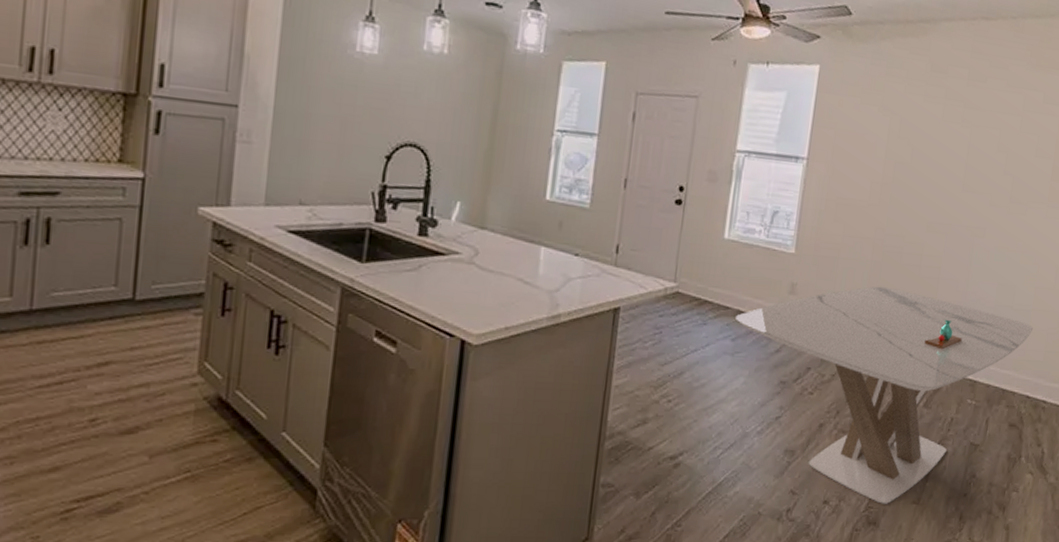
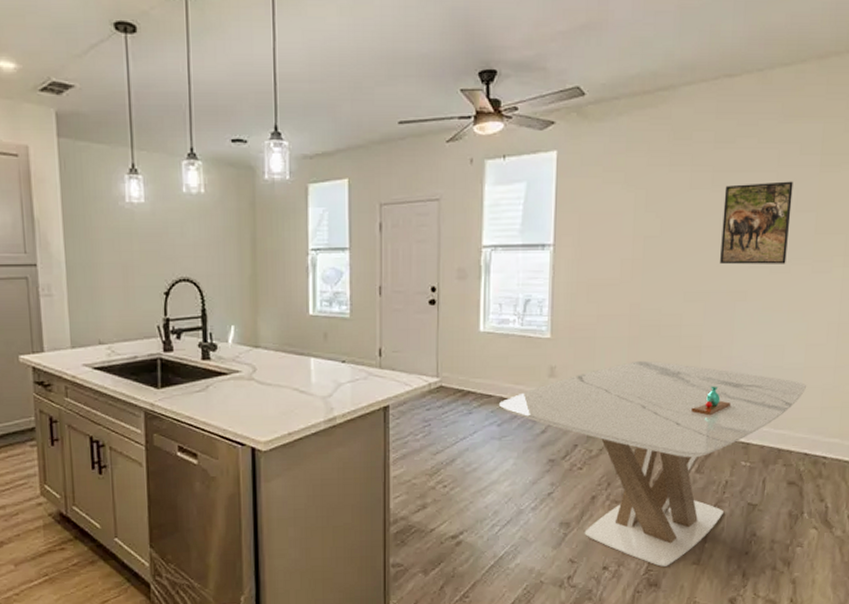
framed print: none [963,123,1035,206] -> present [720,181,793,265]

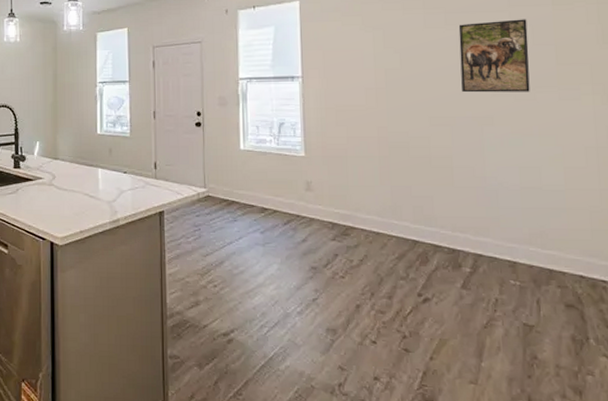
dining table: present [499,360,807,567] -> none [261,178,572,383]
vase: present [691,386,731,416] -> none [450,204,491,233]

